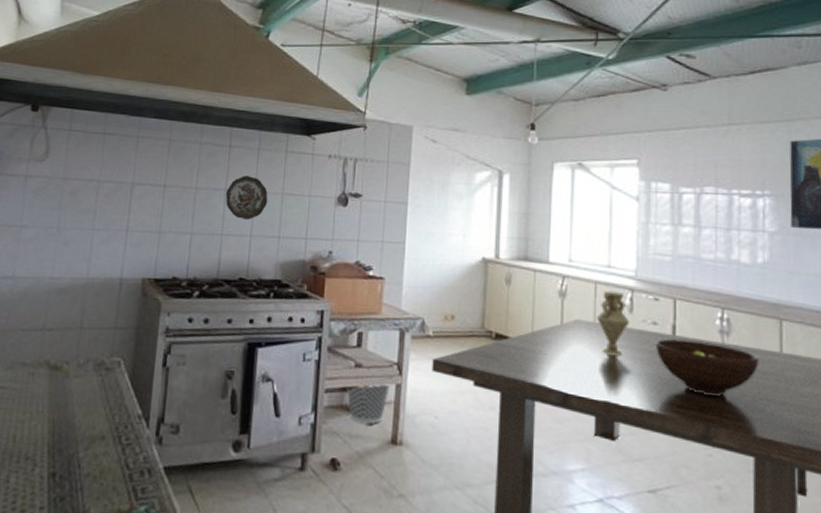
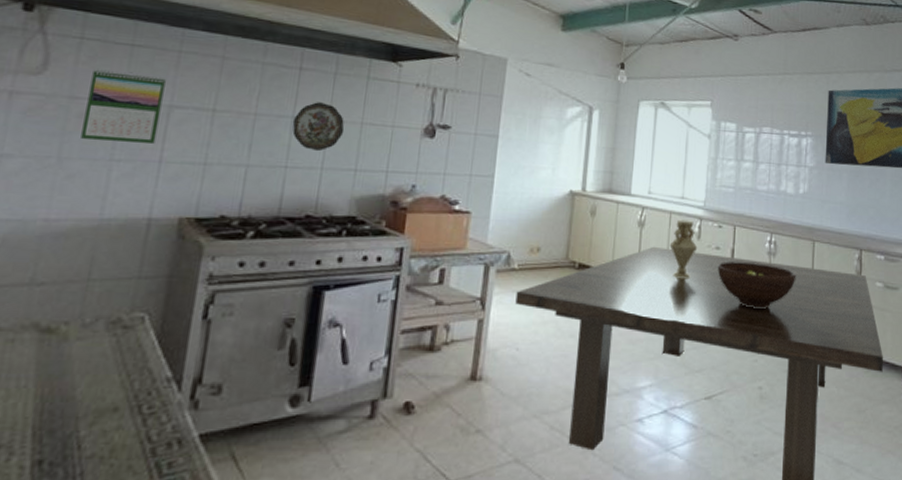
calendar: none [72,155,129,215] -> present [81,69,166,143]
wastebasket: present [346,384,390,425] -> none [425,320,472,363]

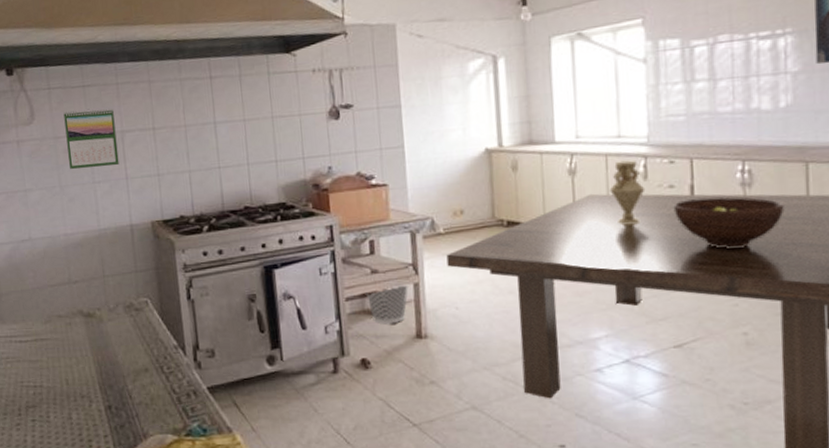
decorative plate: present [292,102,345,152] -> none [215,104,259,150]
wastebasket: none [425,320,472,363] -> present [366,285,408,324]

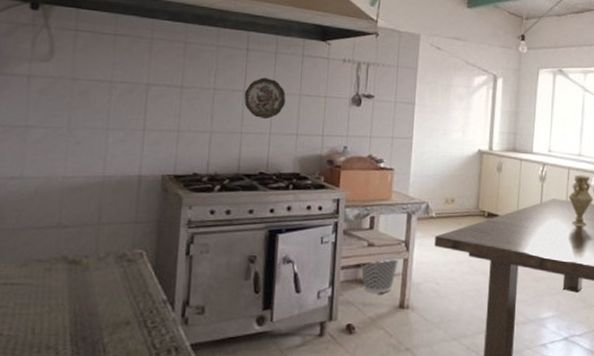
calendar: present [63,108,119,169] -> none [83,55,143,115]
decorative plate: none [215,104,259,150] -> present [244,77,286,120]

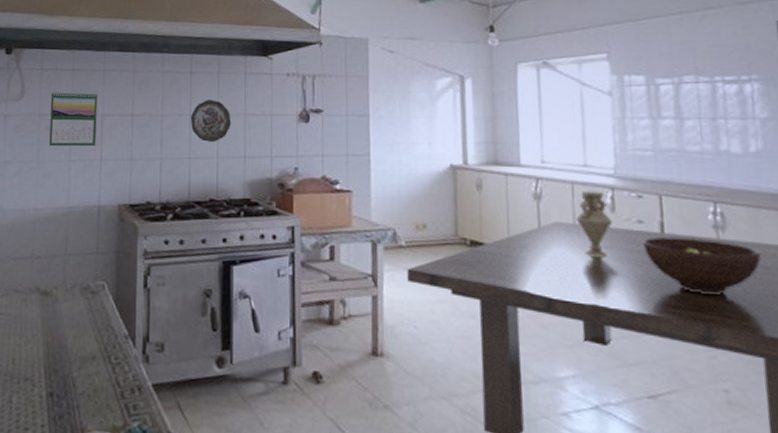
calendar: none [83,55,143,115] -> present [49,91,97,146]
wastebasket: present [360,259,399,294] -> none [323,296,366,337]

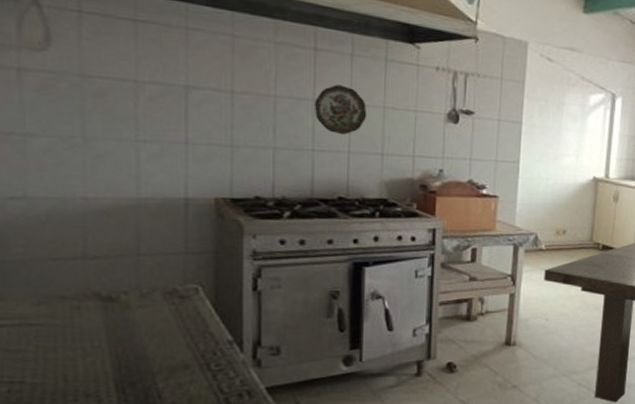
calendar: present [49,91,97,146] -> none [99,45,178,125]

